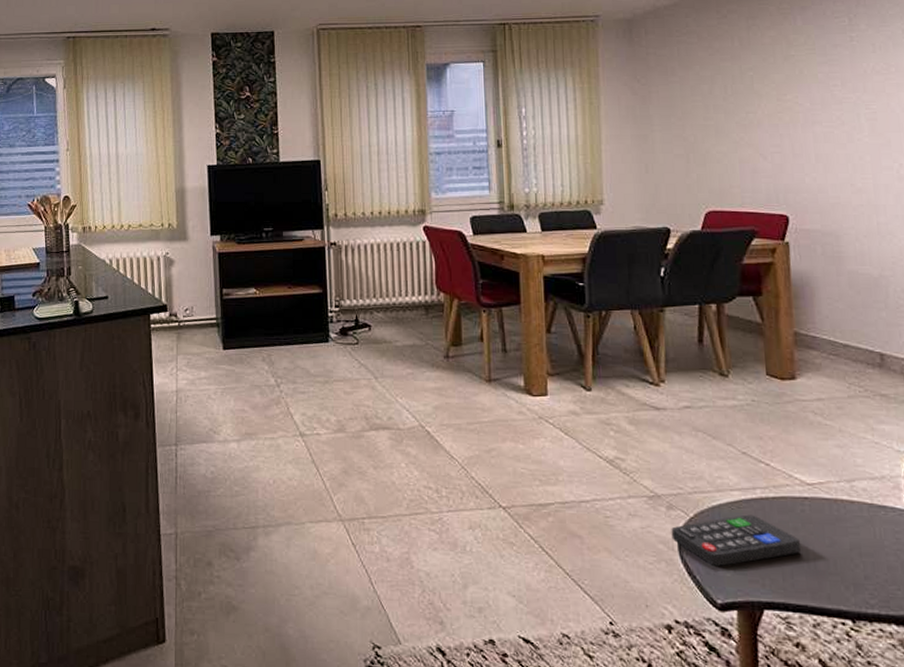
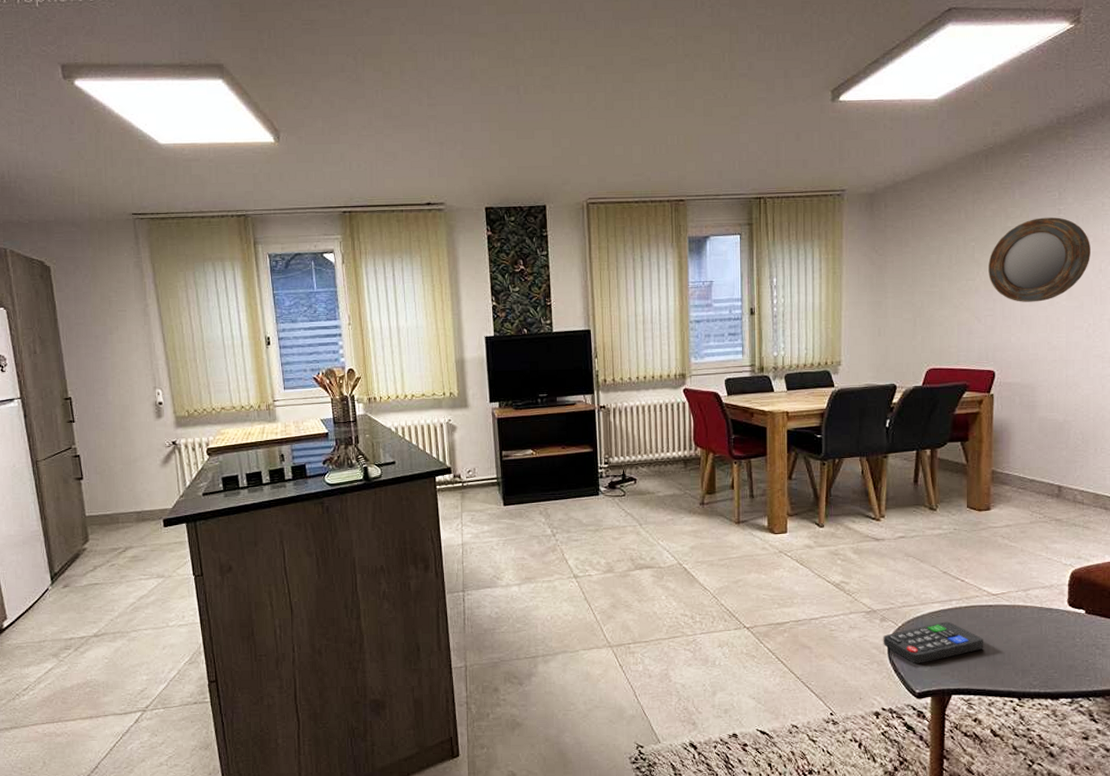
home mirror: none [771,45,894,138] -> present [988,217,1090,302]

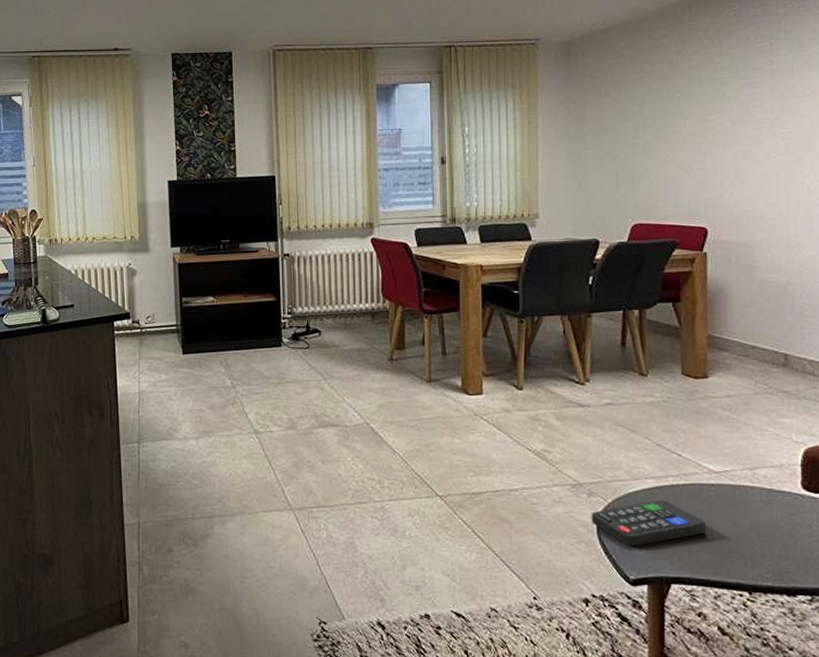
home mirror: present [988,217,1090,302] -> none [696,68,808,156]

